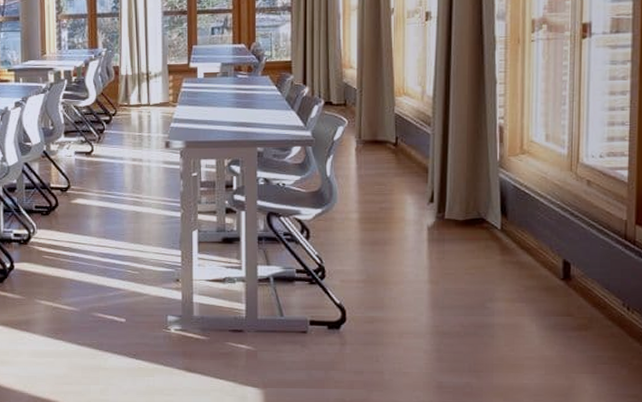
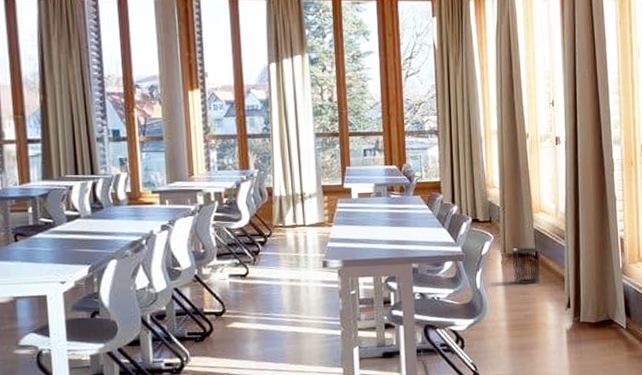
waste bin: none [366,133,403,174] -> present [510,247,542,284]

